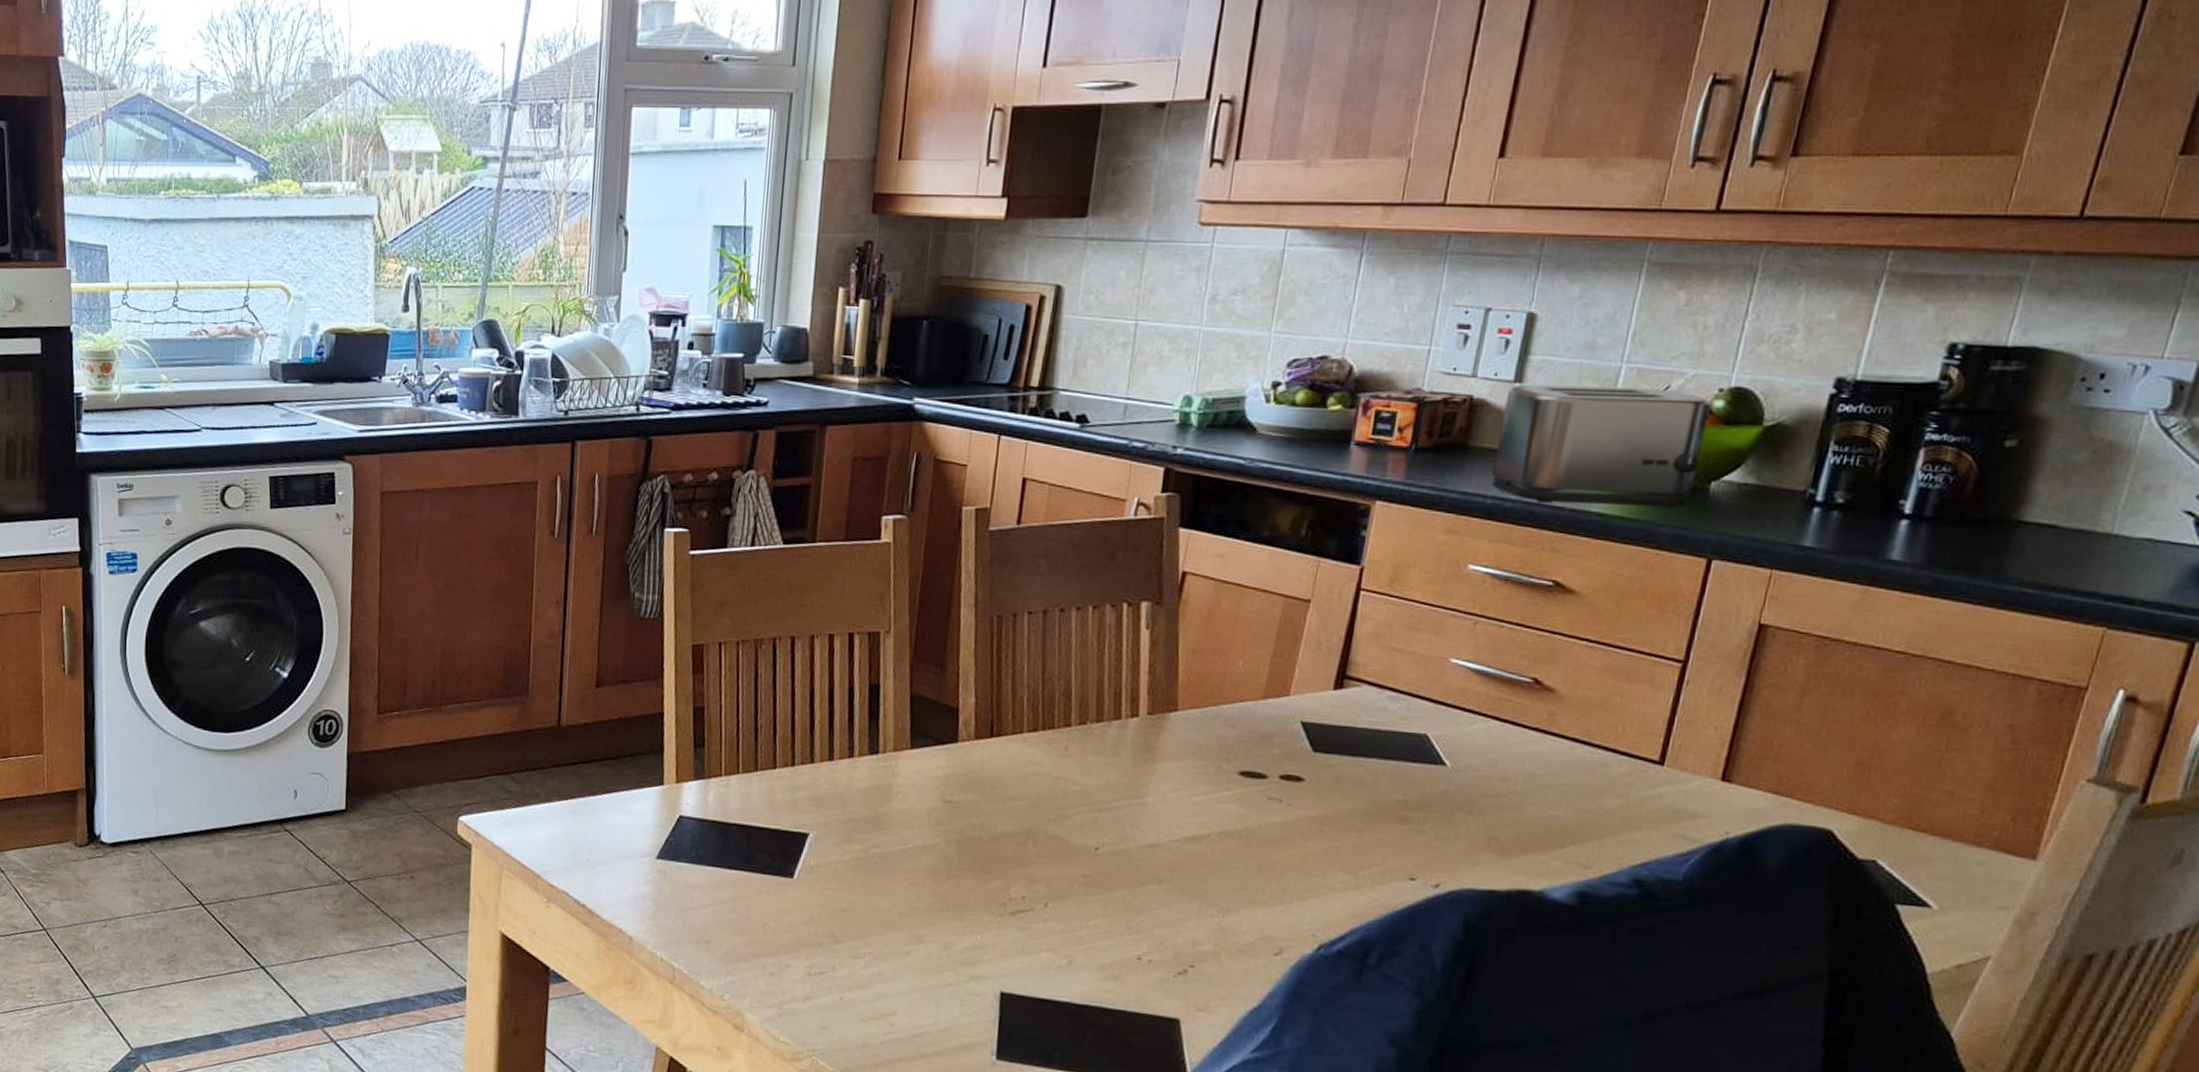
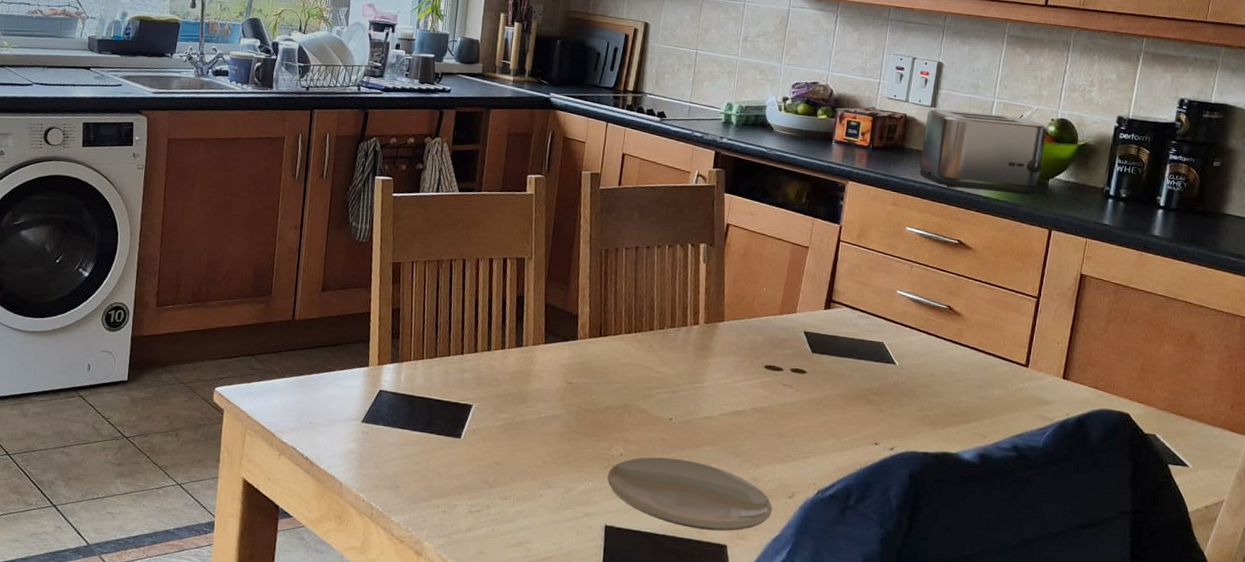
plate: none [1002,900,1249,1001] -> present [607,457,773,531]

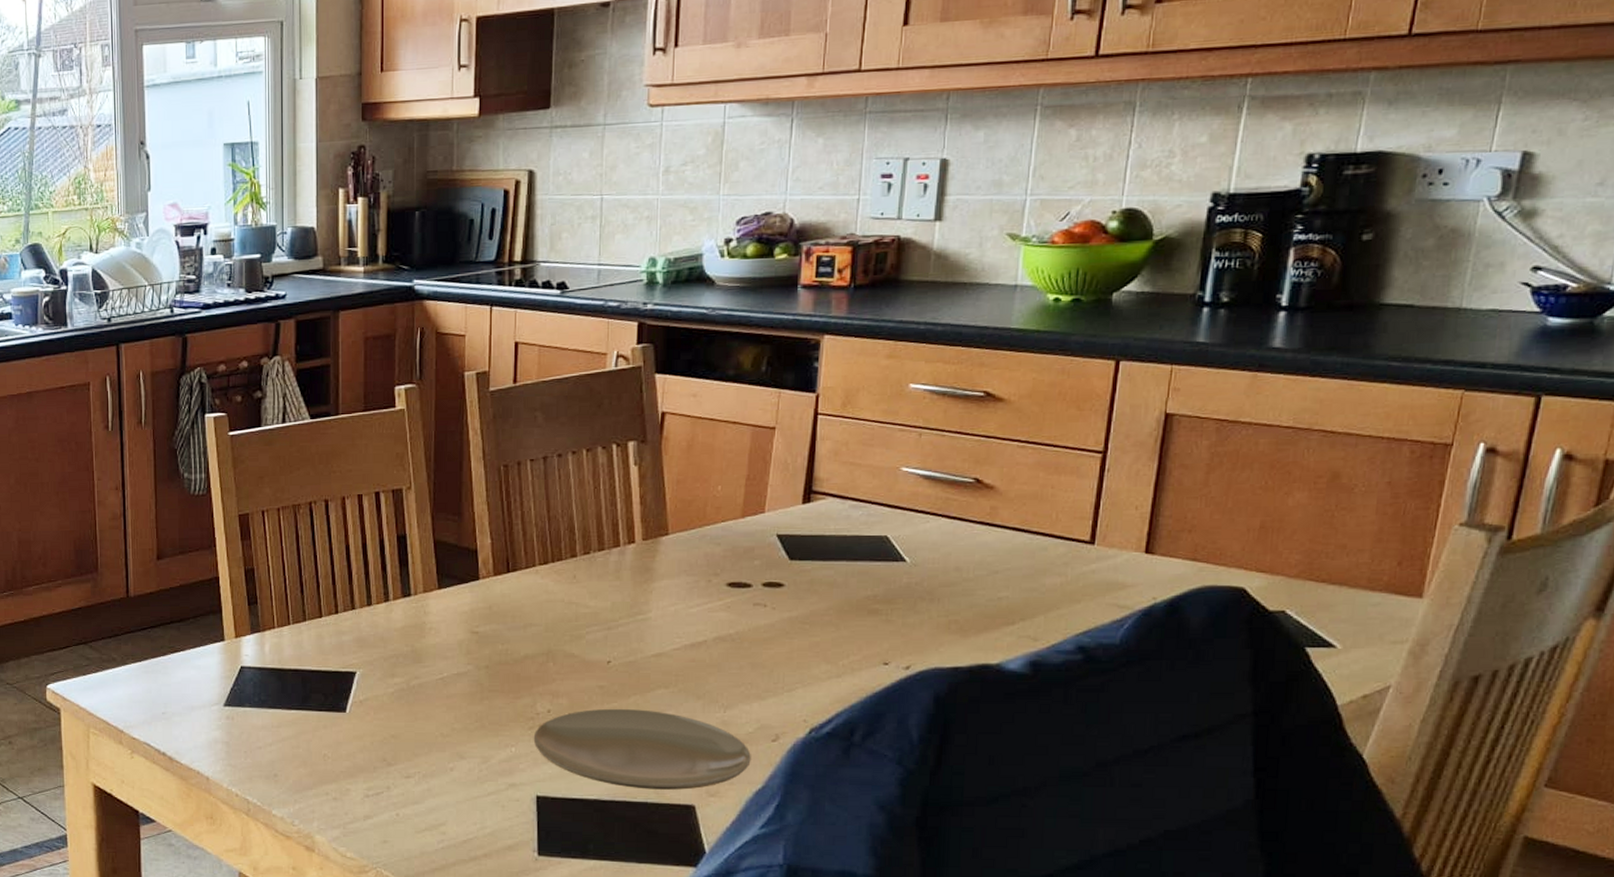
toaster: present [919,108,1047,196] -> none [923,215,1107,325]

